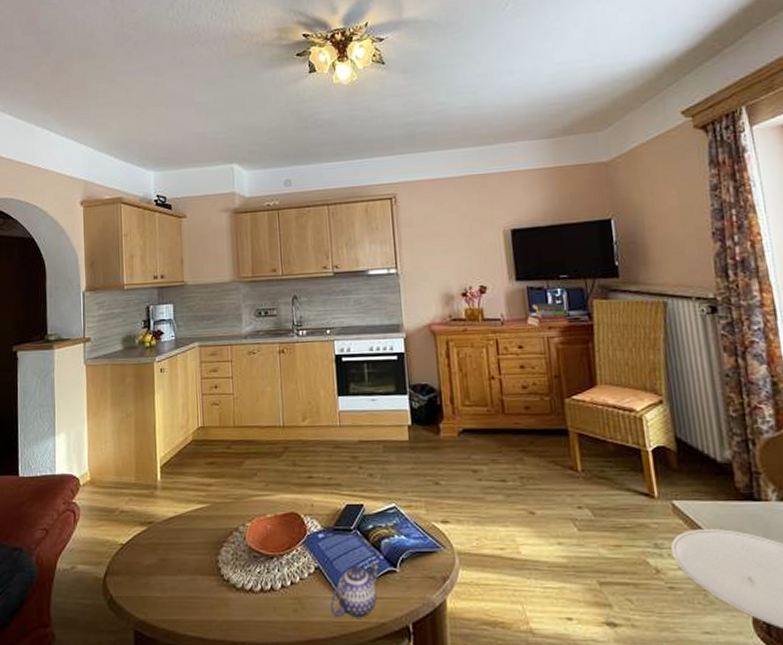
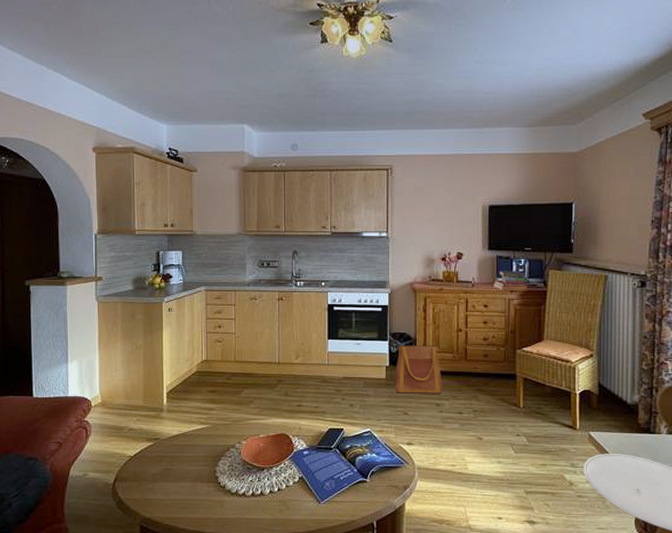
teapot: present [330,561,379,618] -> none [310,473,353,517]
tote bag: none [419,397,479,459] -> present [394,345,443,393]

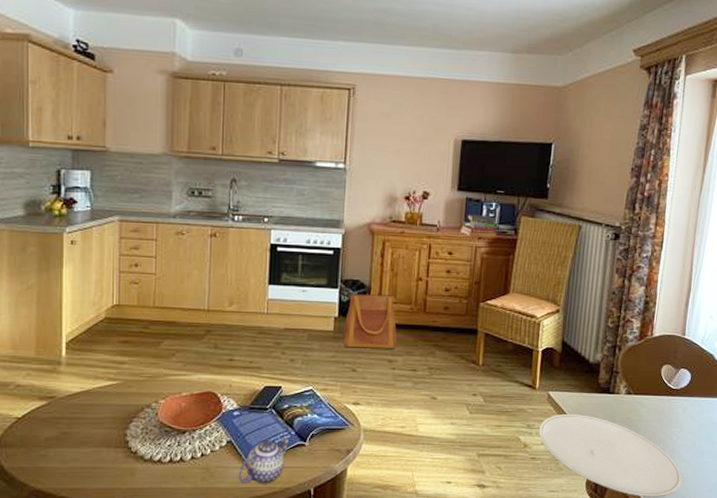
teapot: none [310,473,353,517] -> present [238,436,290,484]

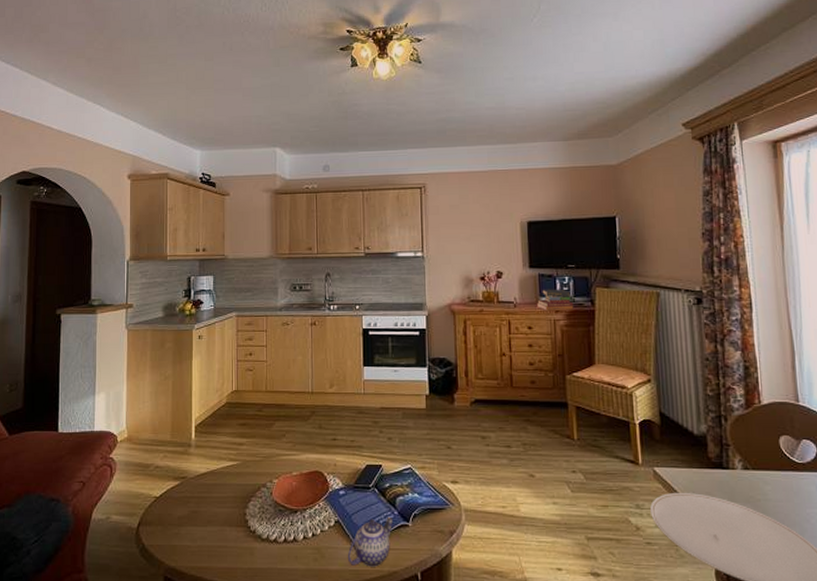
tote bag: present [343,294,397,349] -> none [435,371,488,425]

